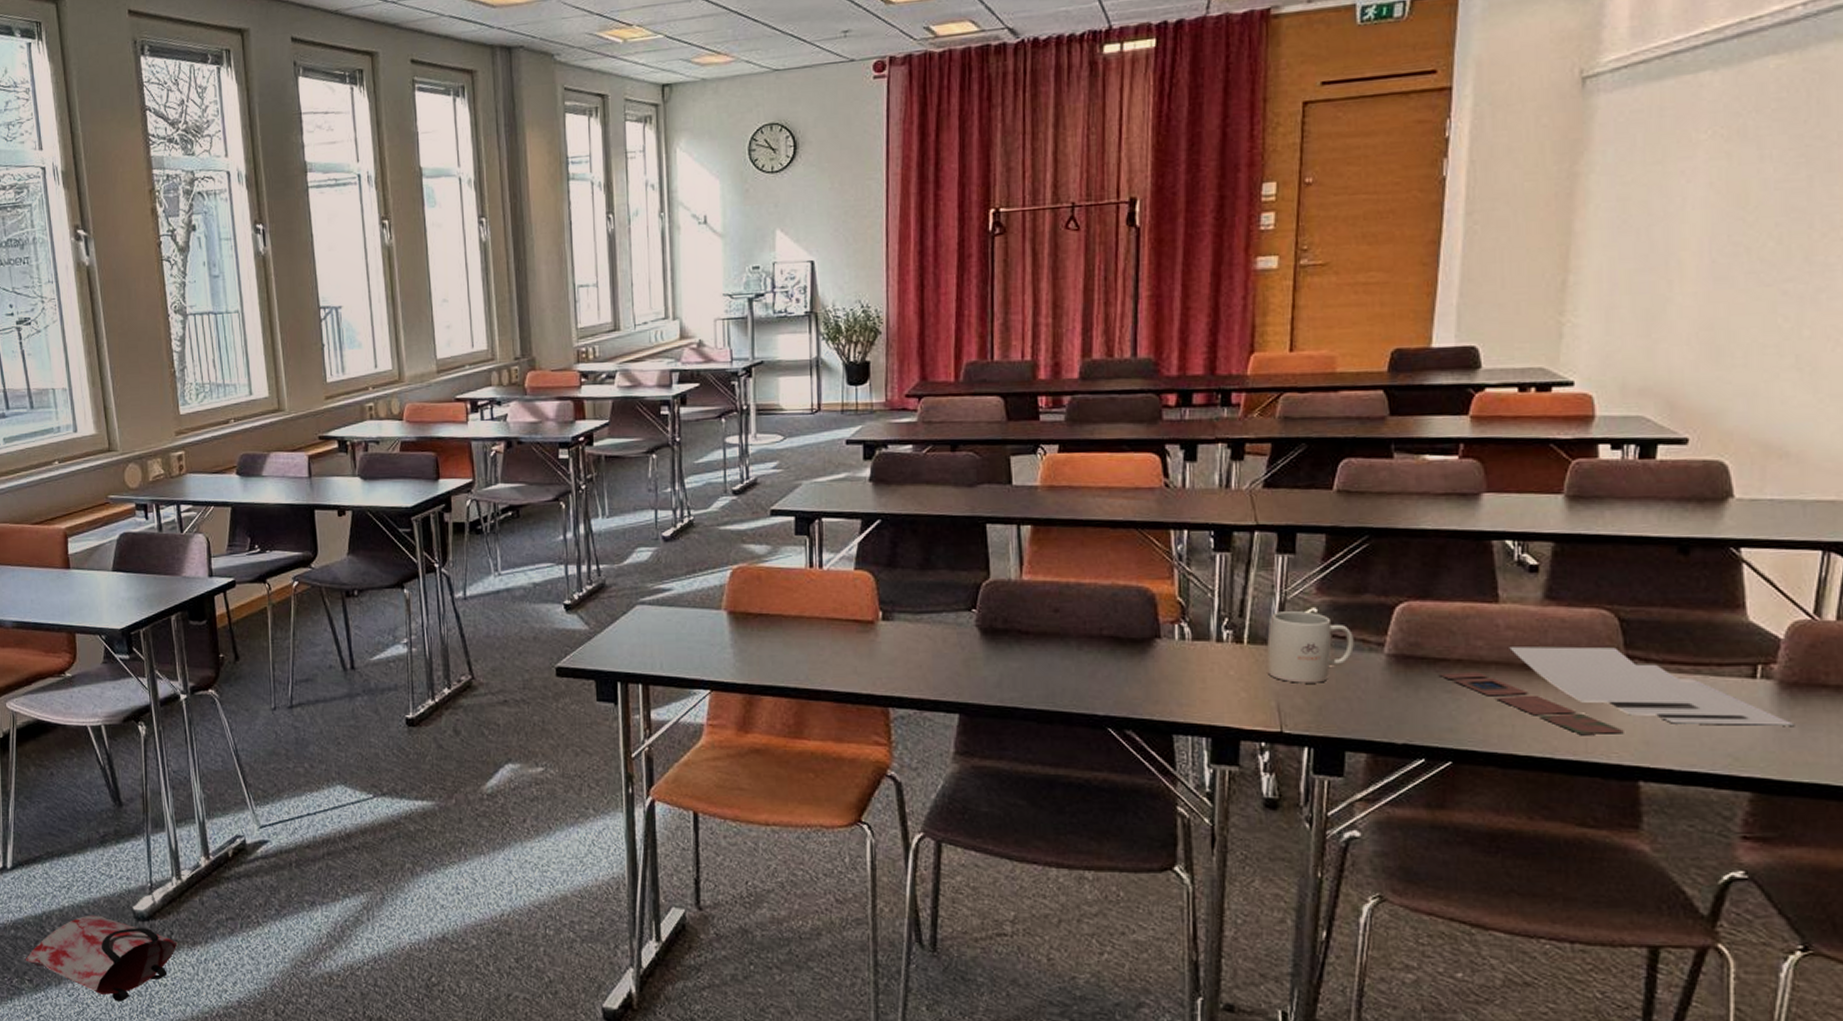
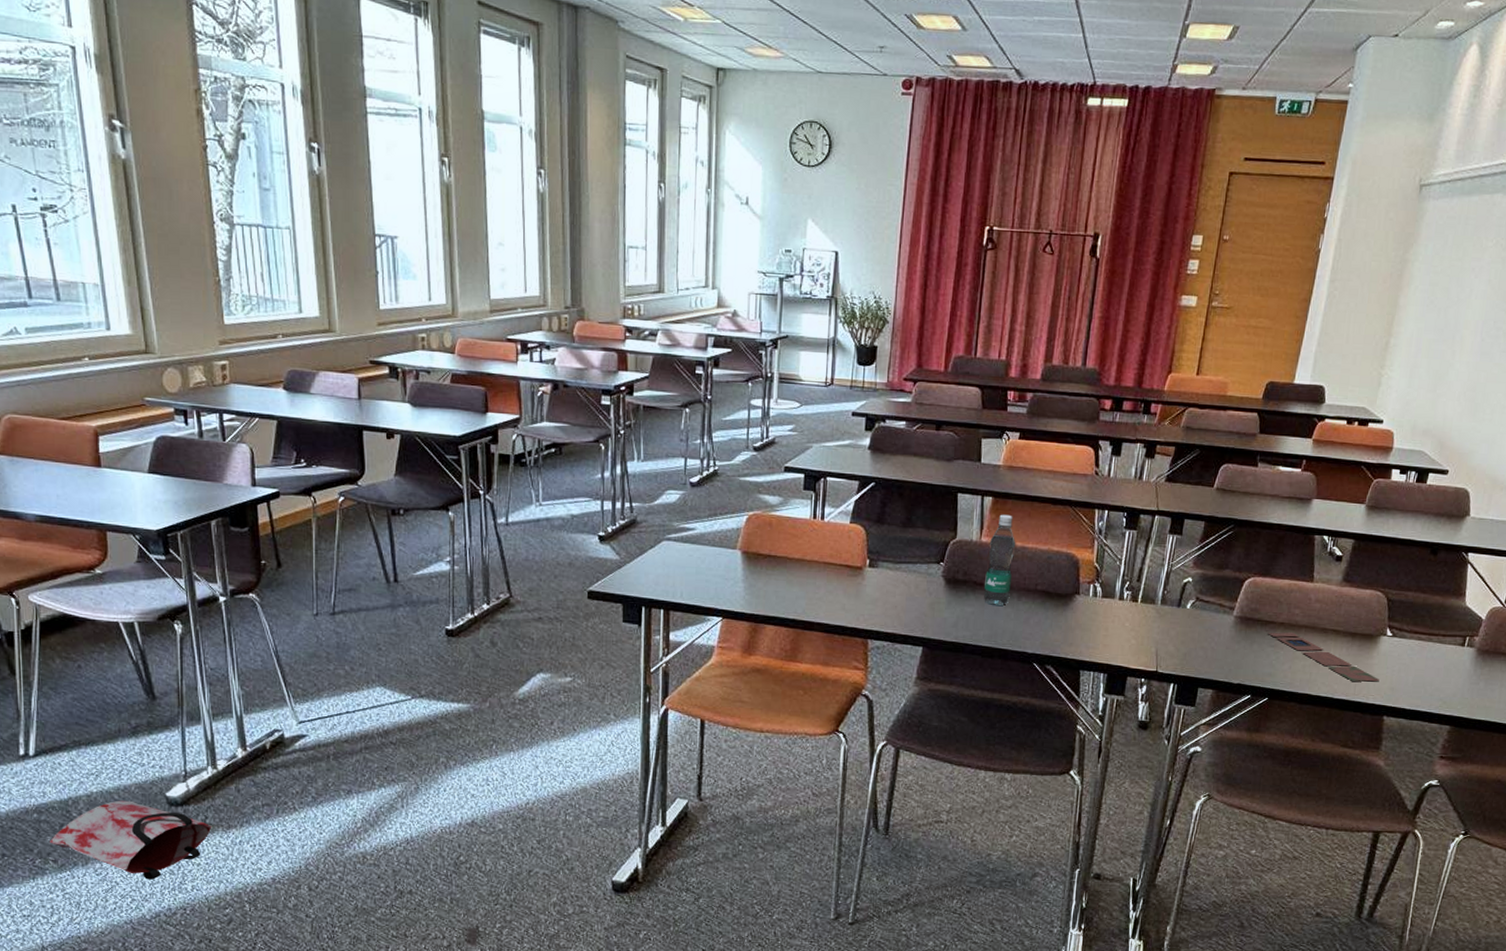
bottle: none [1031,545,1069,659] -> present [983,514,1016,606]
mug: present [1267,611,1354,683] -> none [1152,579,1214,635]
papers: present [1509,646,1795,726] -> none [1315,615,1482,680]

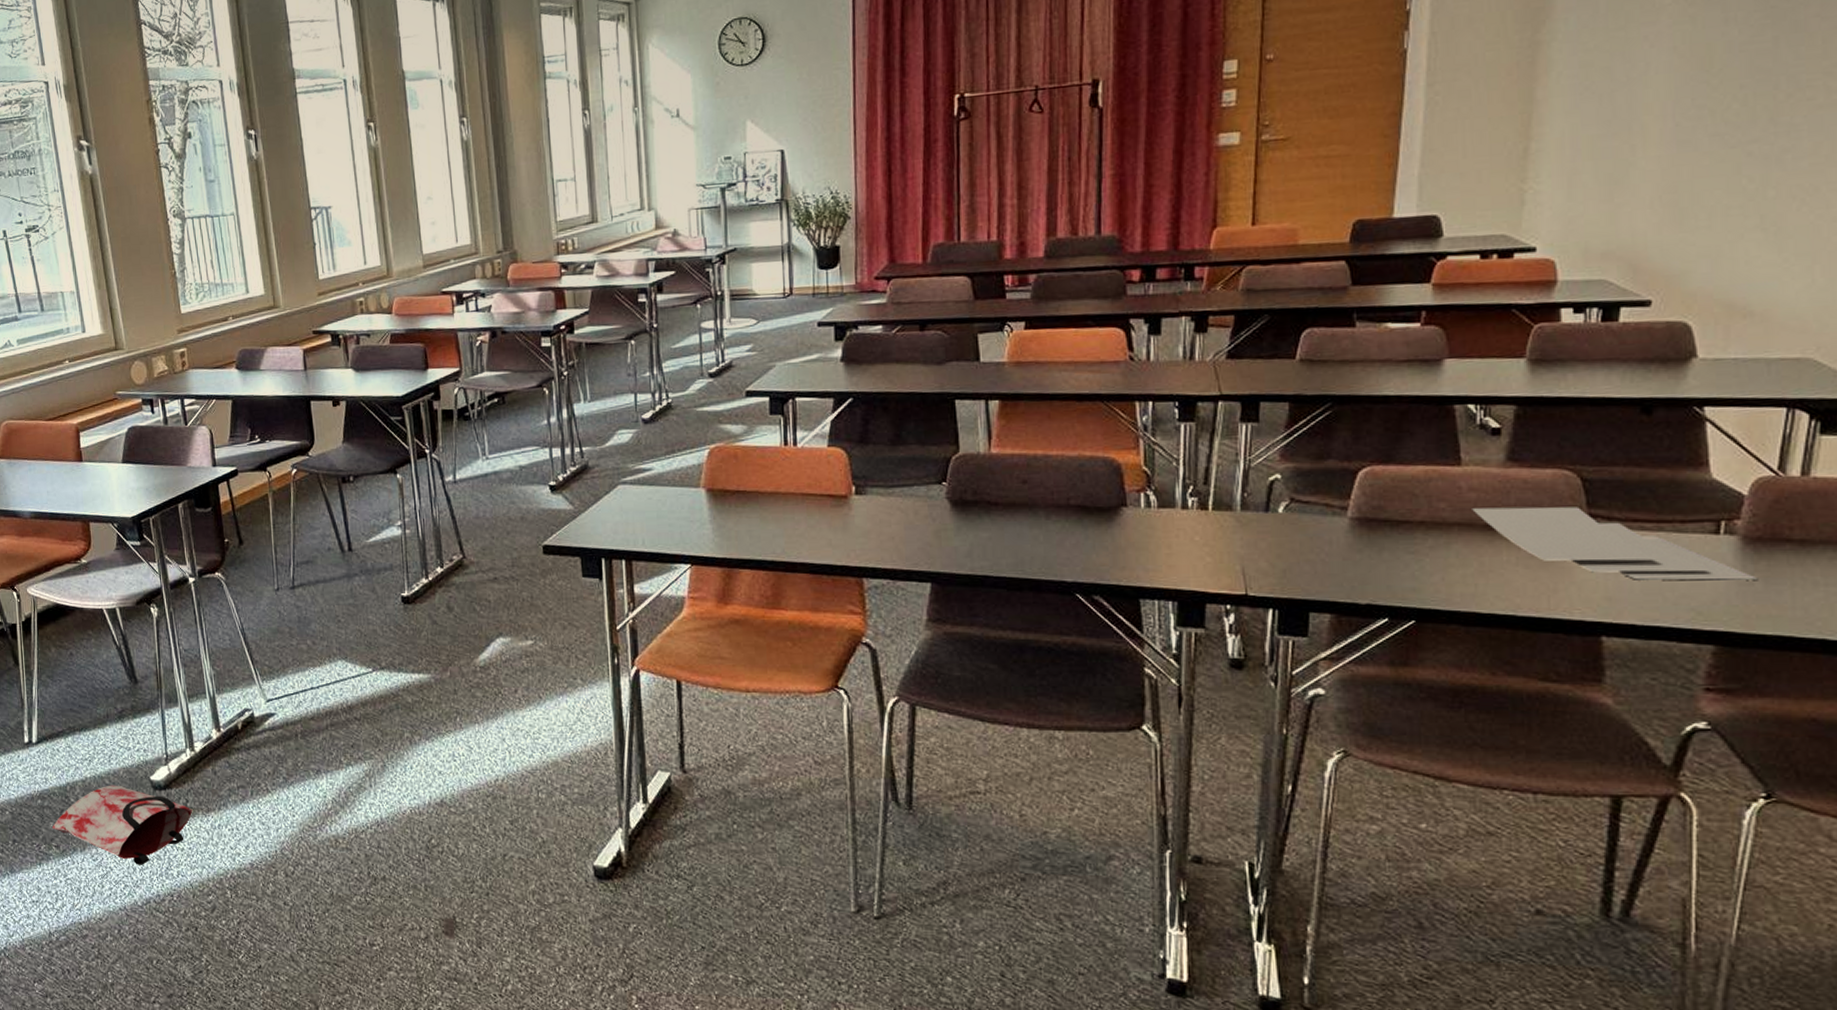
bottle: present [983,514,1016,606] -> none [1000,418,1036,529]
papers: present [1267,632,1381,682] -> none [1401,533,1588,592]
papers: none [1315,615,1482,680] -> present [1472,506,1759,581]

